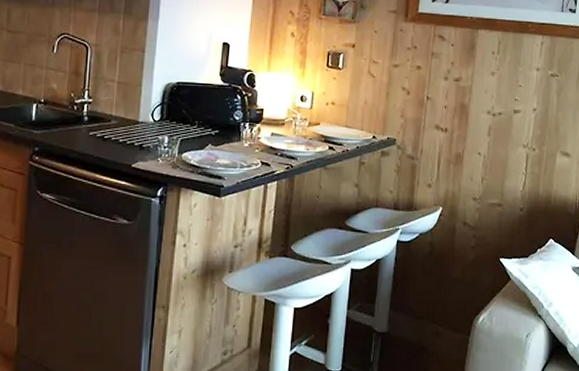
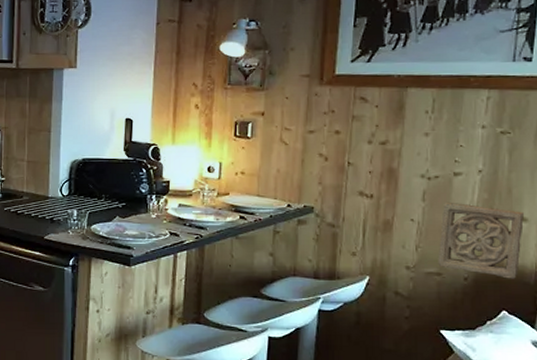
wall ornament: none [499,137,567,209] -> present [438,202,524,279]

